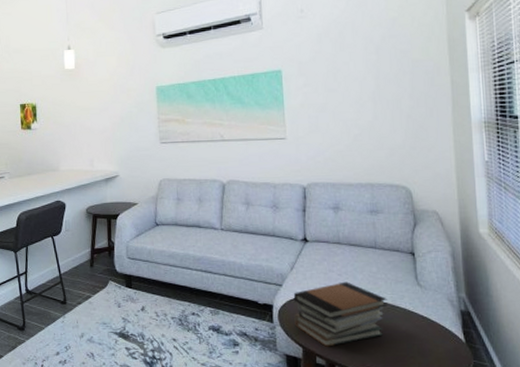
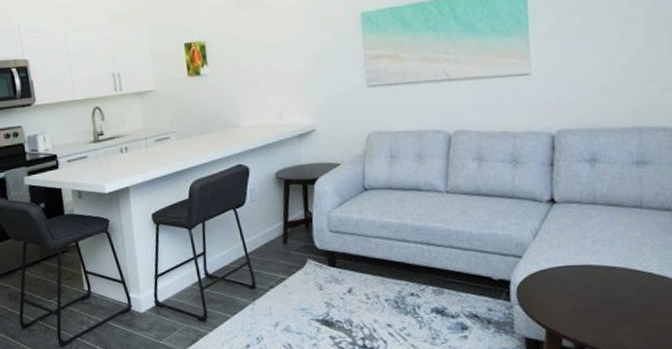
book stack: present [293,281,388,347] -> none [536,249,653,327]

